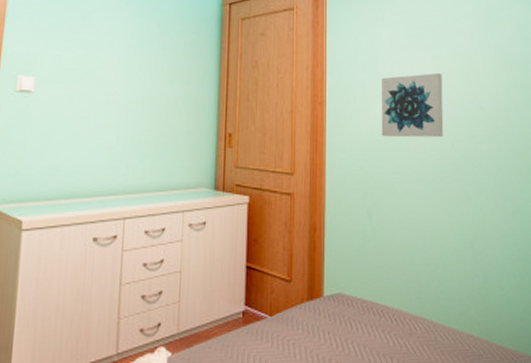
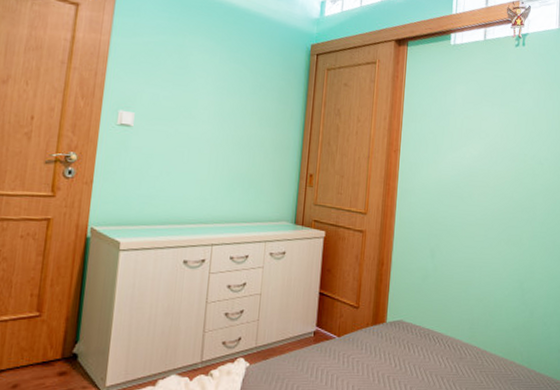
wall art: present [381,72,444,138] -> none [448,129,508,189]

